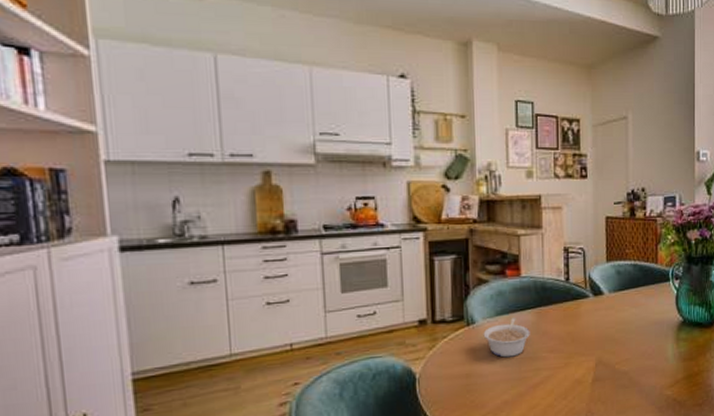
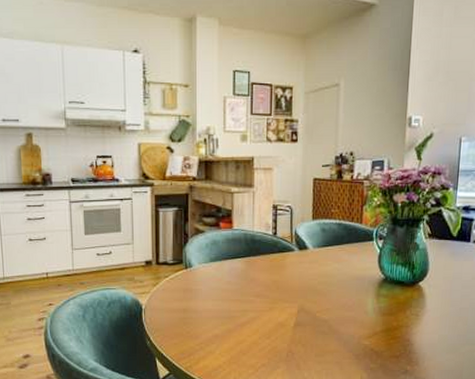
legume: present [483,318,530,358] -> none [199,264,240,298]

